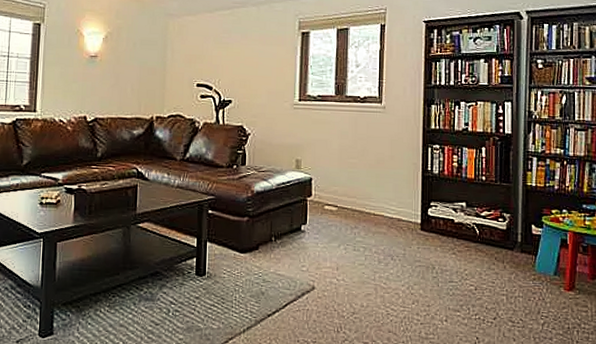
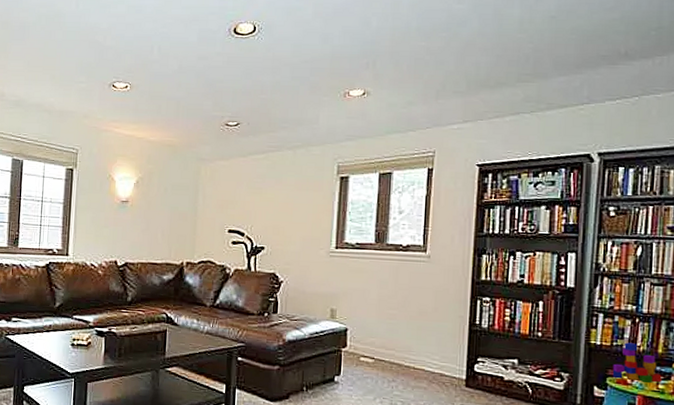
toy blocks: none [547,183,588,219] -> present [612,342,662,383]

